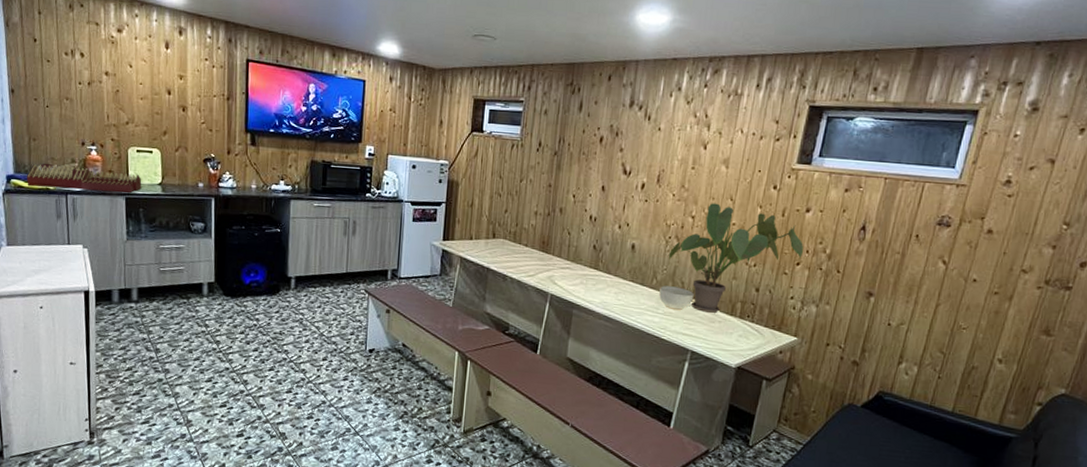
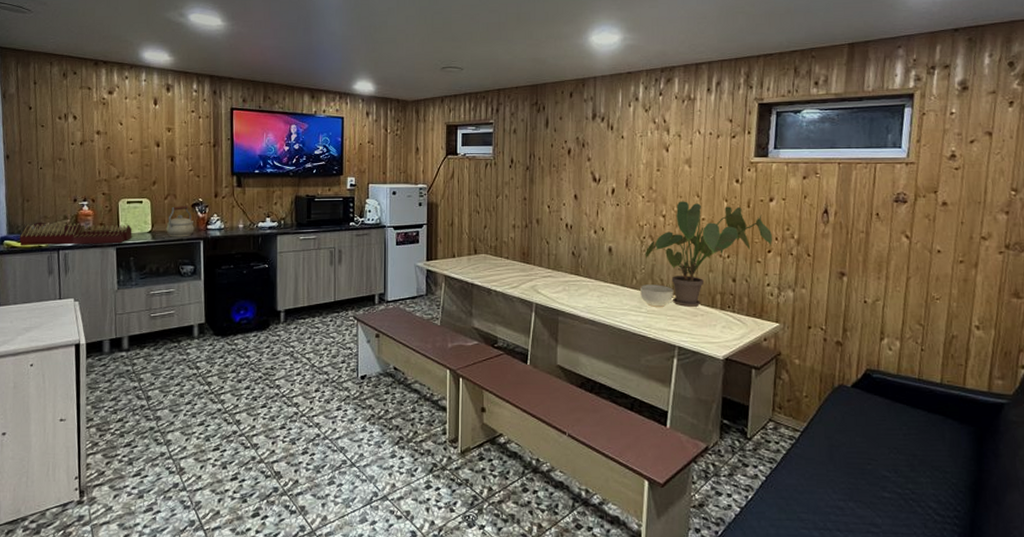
kettle: none [177,159,206,193] -> present [166,206,195,237]

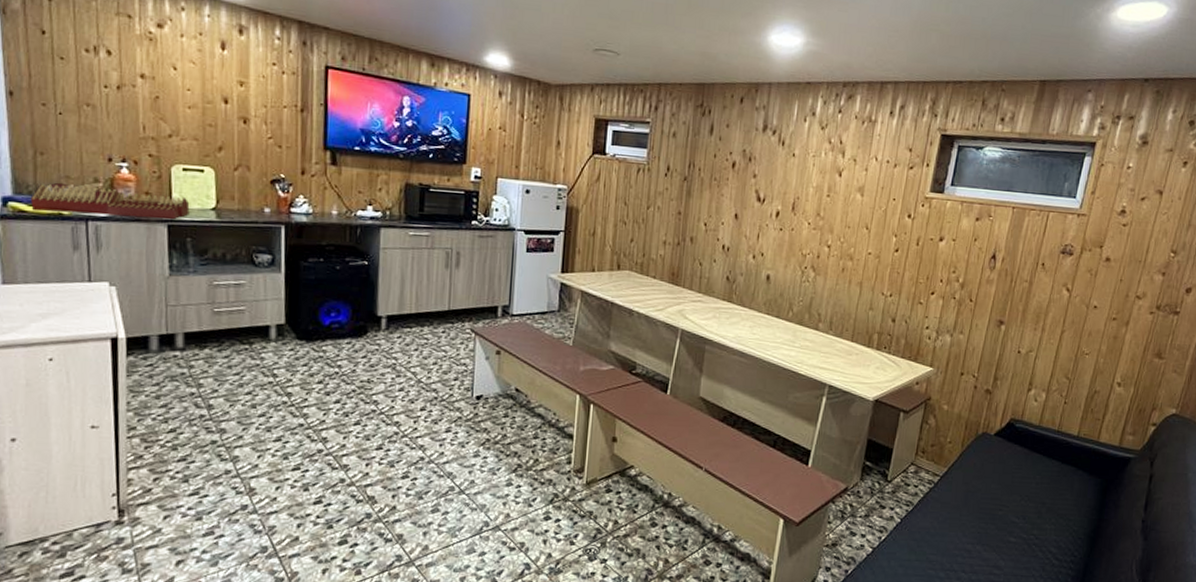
kettle: present [166,206,195,237] -> none [236,180,274,220]
bowl: present [640,284,674,307] -> none [795,318,831,343]
house plant: present [646,201,772,308] -> none [805,232,937,346]

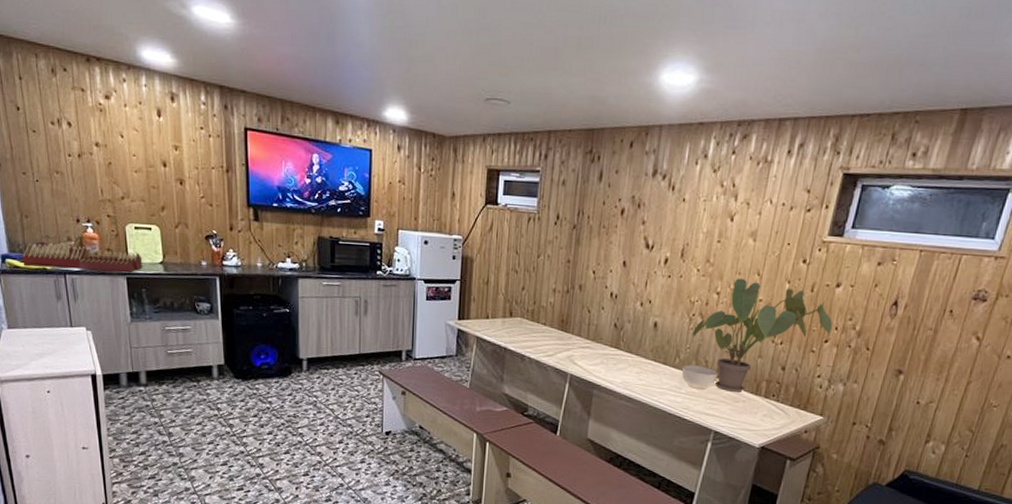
bowl: none [795,318,831,343] -> present [682,365,718,390]
house plant: none [805,232,937,346] -> present [693,278,832,393]

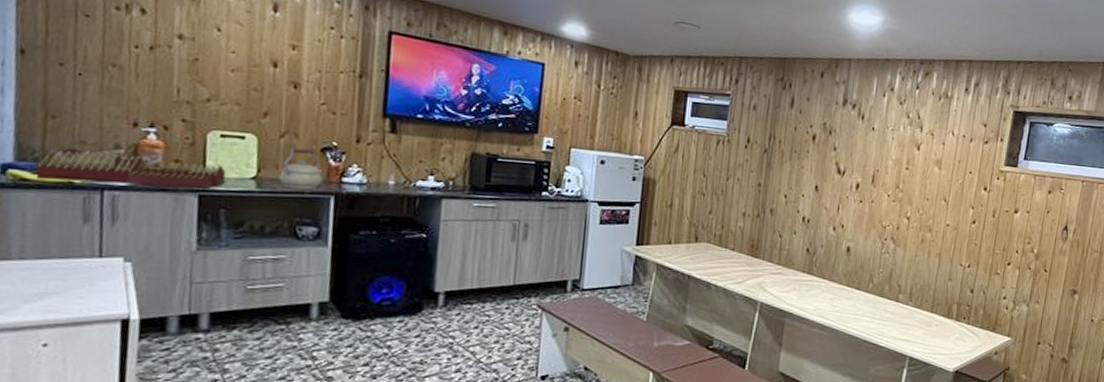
kettle: none [179,236,209,272] -> present [279,147,323,190]
bowl: present [682,365,718,390] -> none [876,289,911,314]
house plant: present [693,278,832,393] -> none [885,204,1013,317]

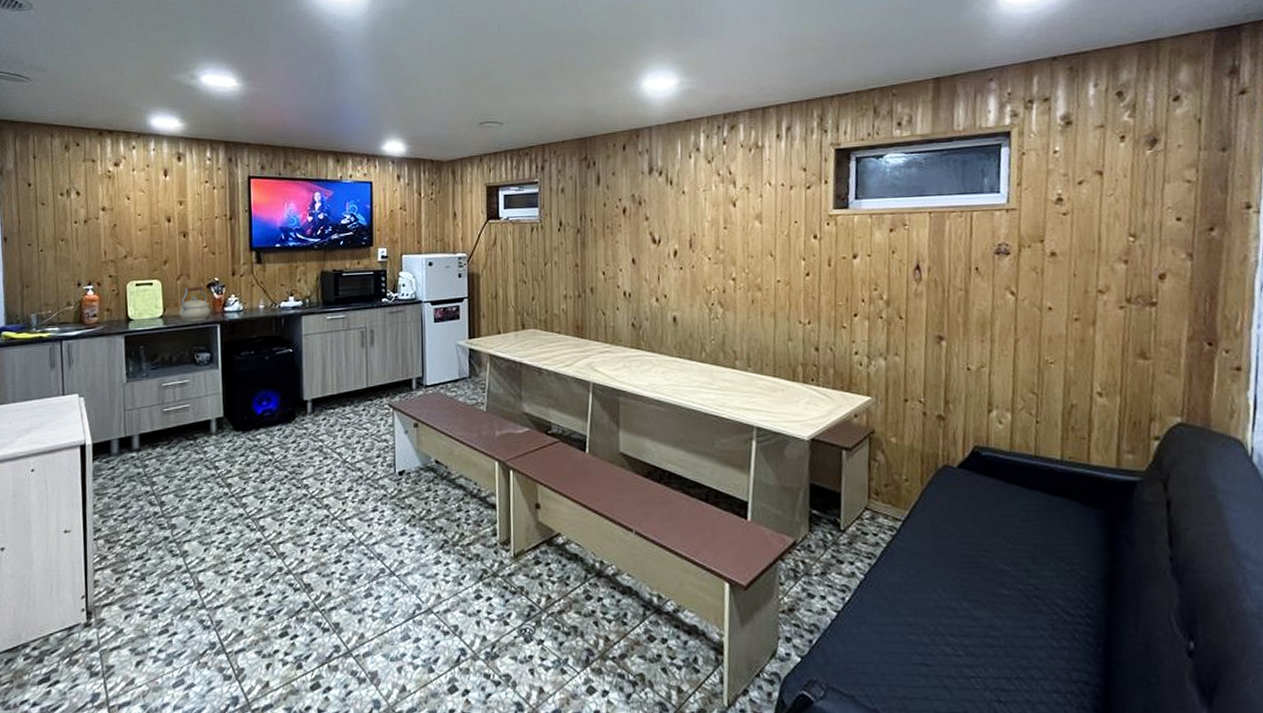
architectural model: present [35,149,226,189] -> none [19,307,142,337]

